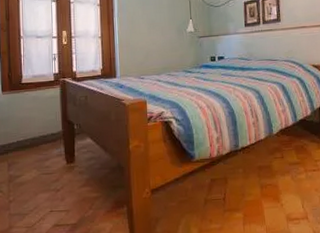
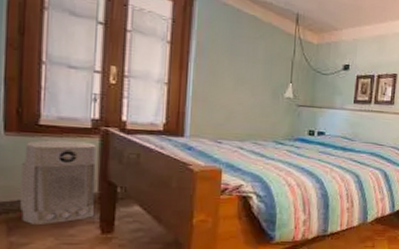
air purifier: none [13,92,61,161] -> present [20,140,96,226]

